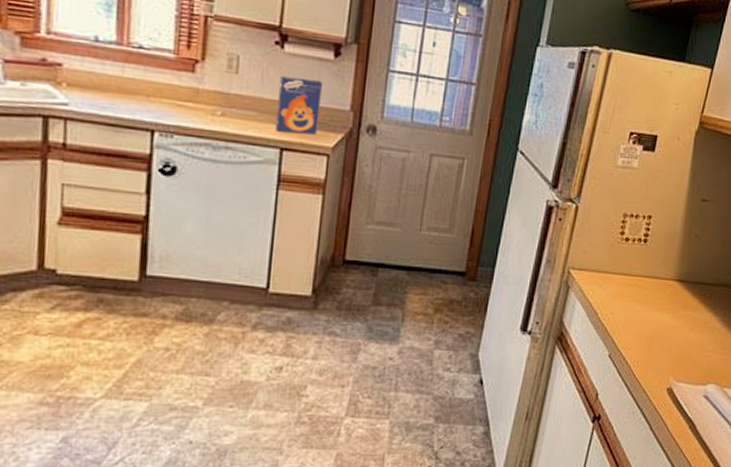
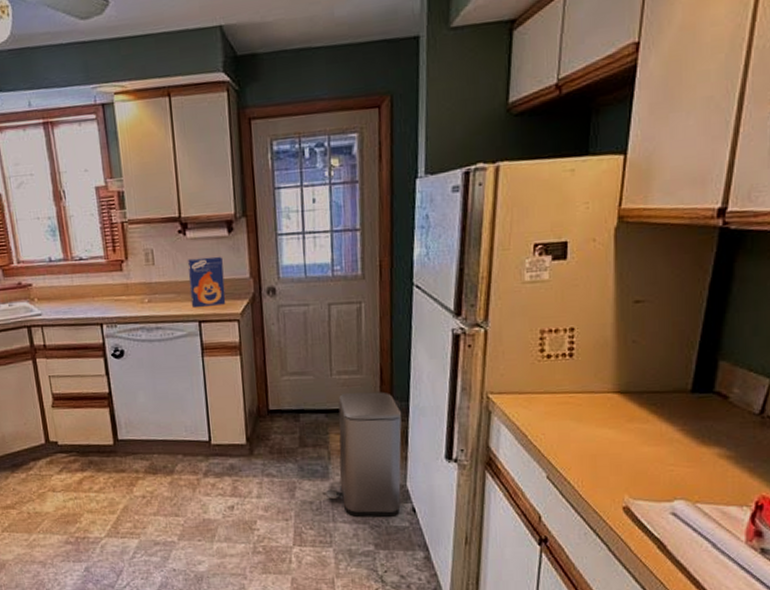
pedal bin: none [391,251,487,388] -> present [325,391,402,517]

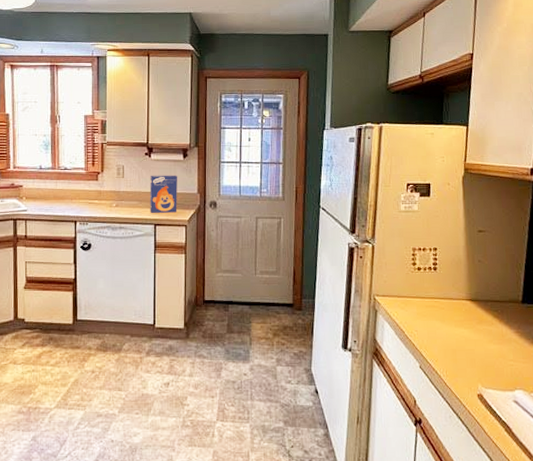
pedal bin: present [325,391,402,517] -> none [245,289,309,397]

